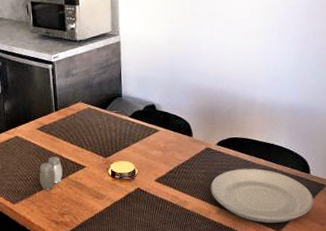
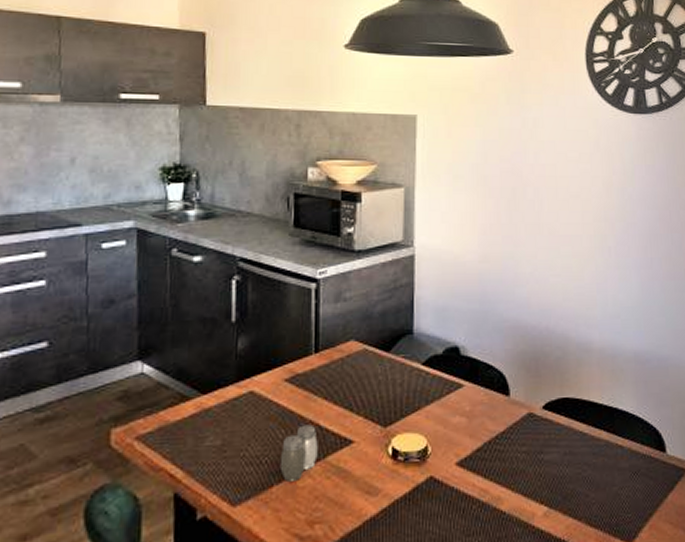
plate: present [210,168,314,223] -> none [534,444,674,531]

